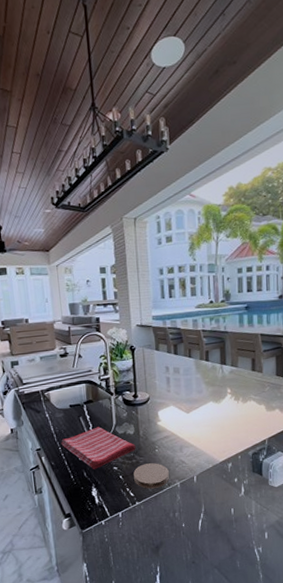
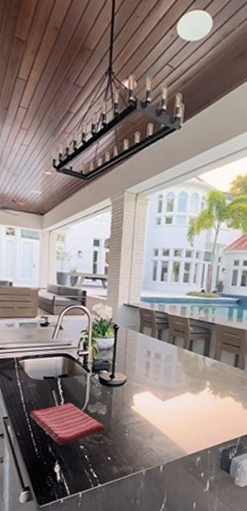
coaster: present [133,463,169,489] -> none [99,446,136,472]

